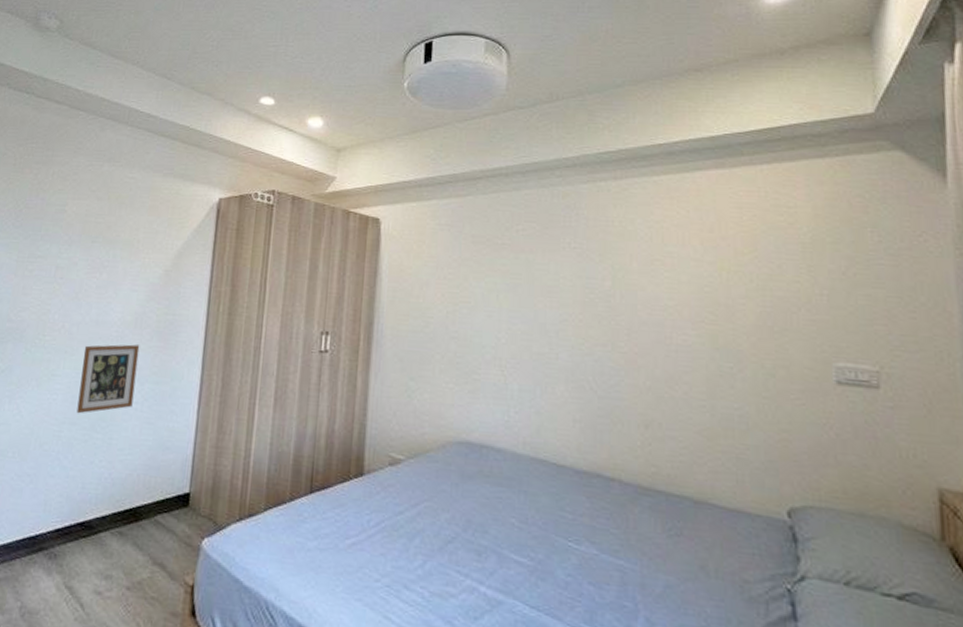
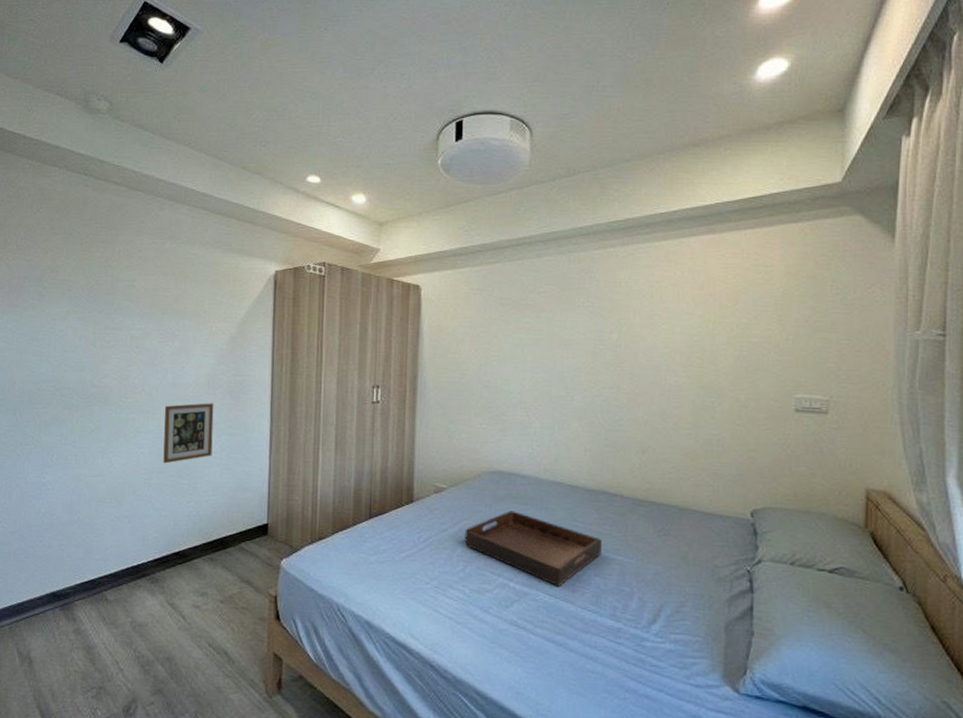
serving tray: none [424,492,596,596] -> present [464,510,602,586]

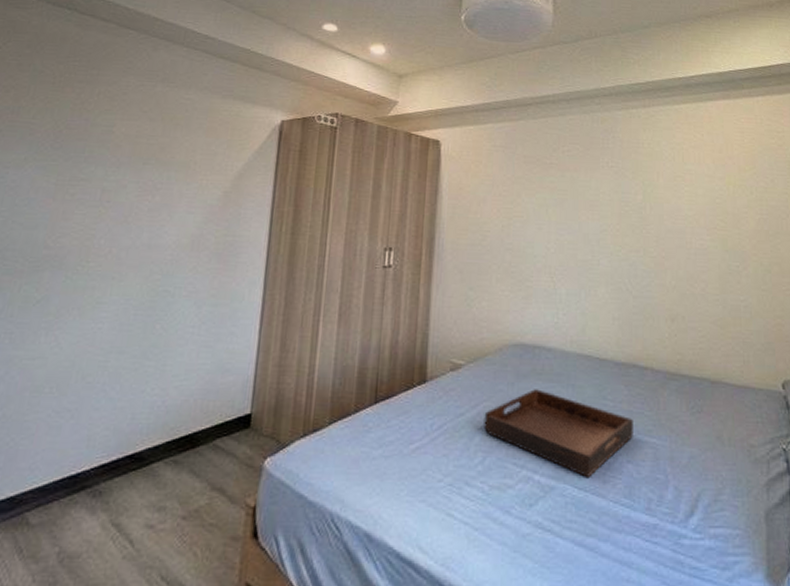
picture frame: present [163,403,214,464] -> none [125,267,197,342]

